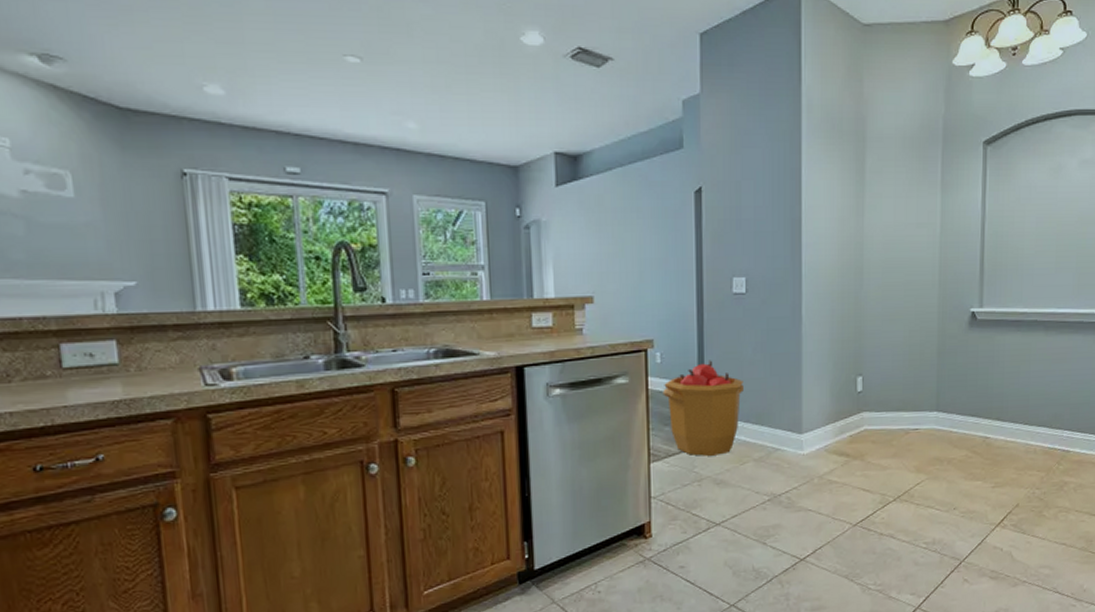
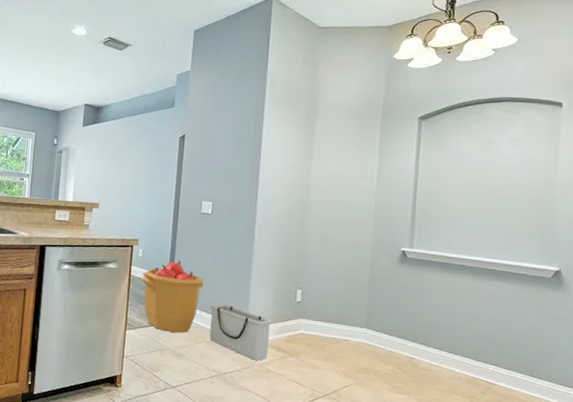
storage bin: none [754,408,831,472] -> present [209,303,273,361]

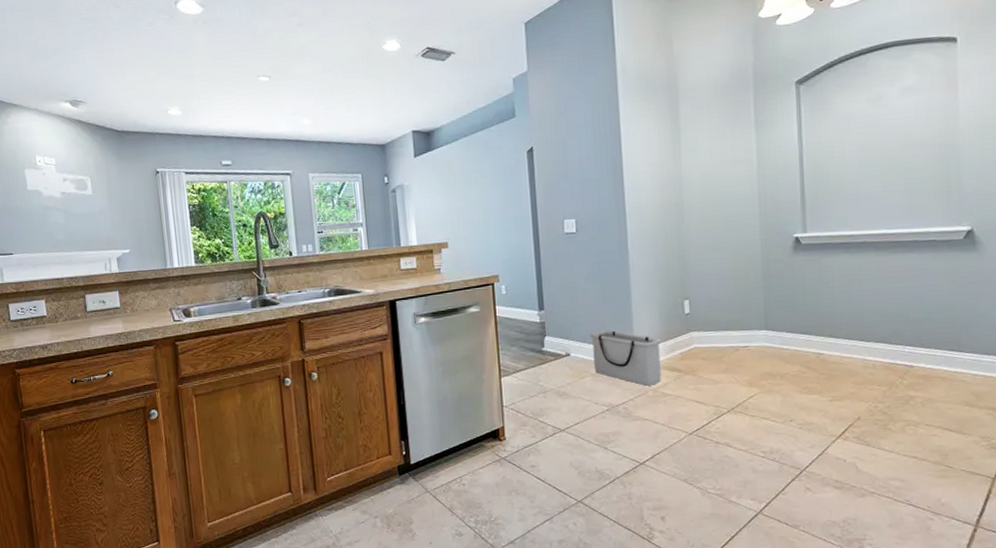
trash can: present [141,260,204,333] -> none [508,290,579,372]

